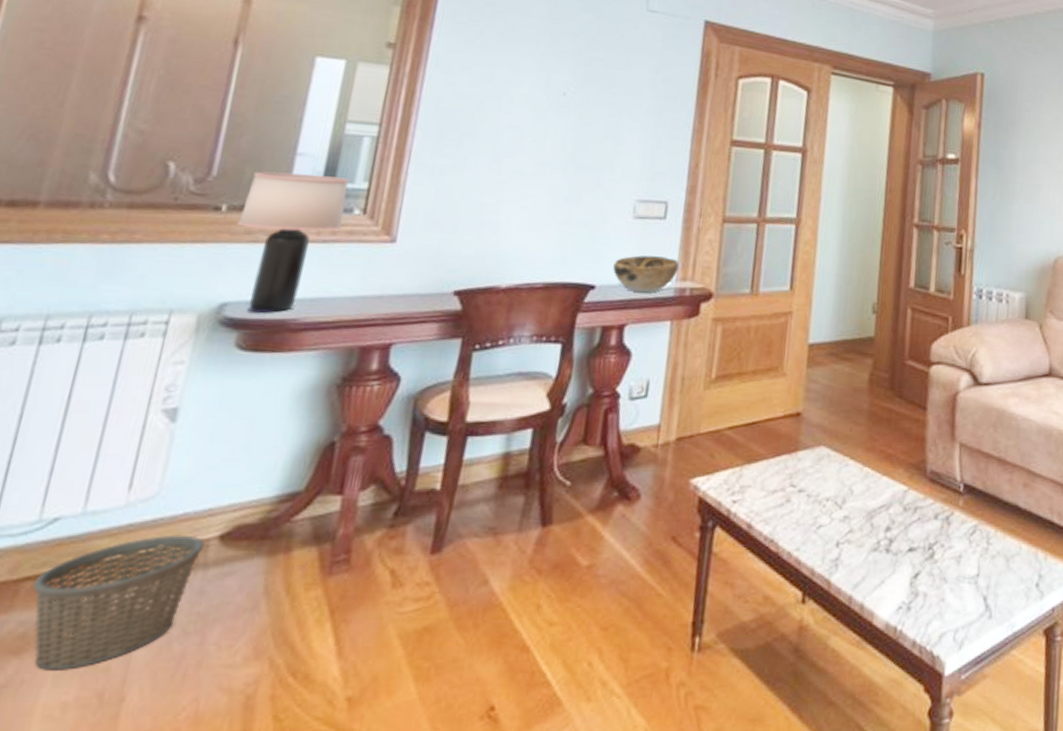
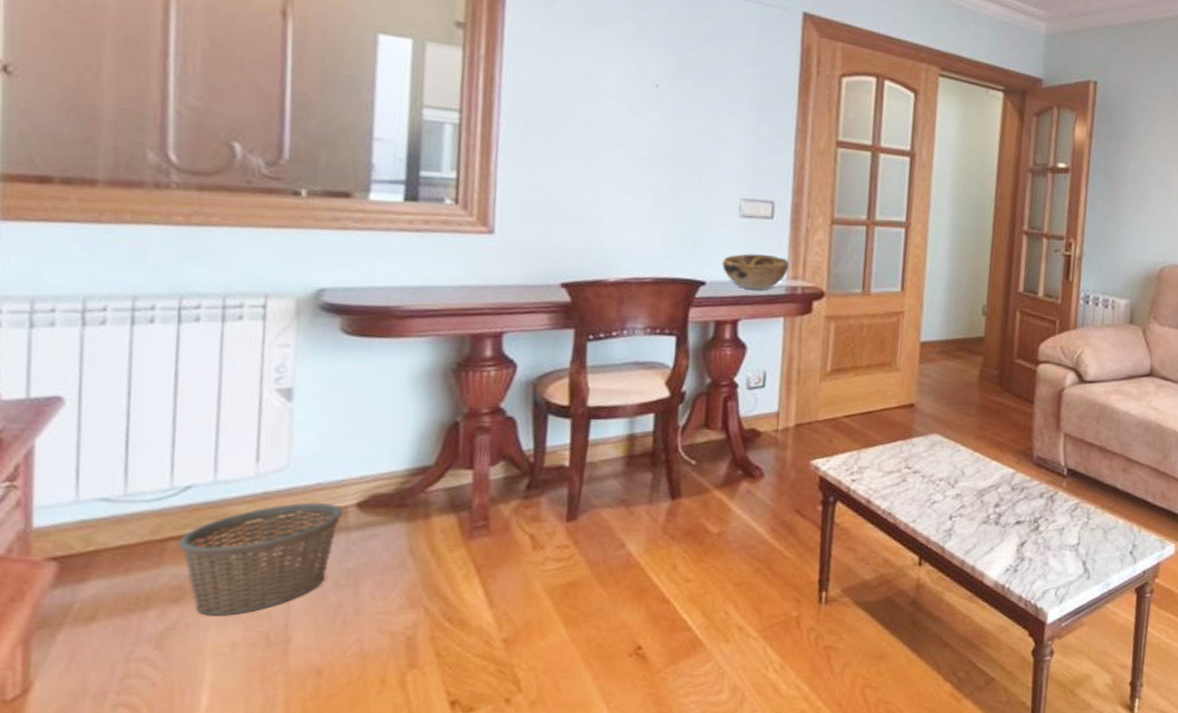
table lamp: present [237,171,350,314] -> none [321,156,436,300]

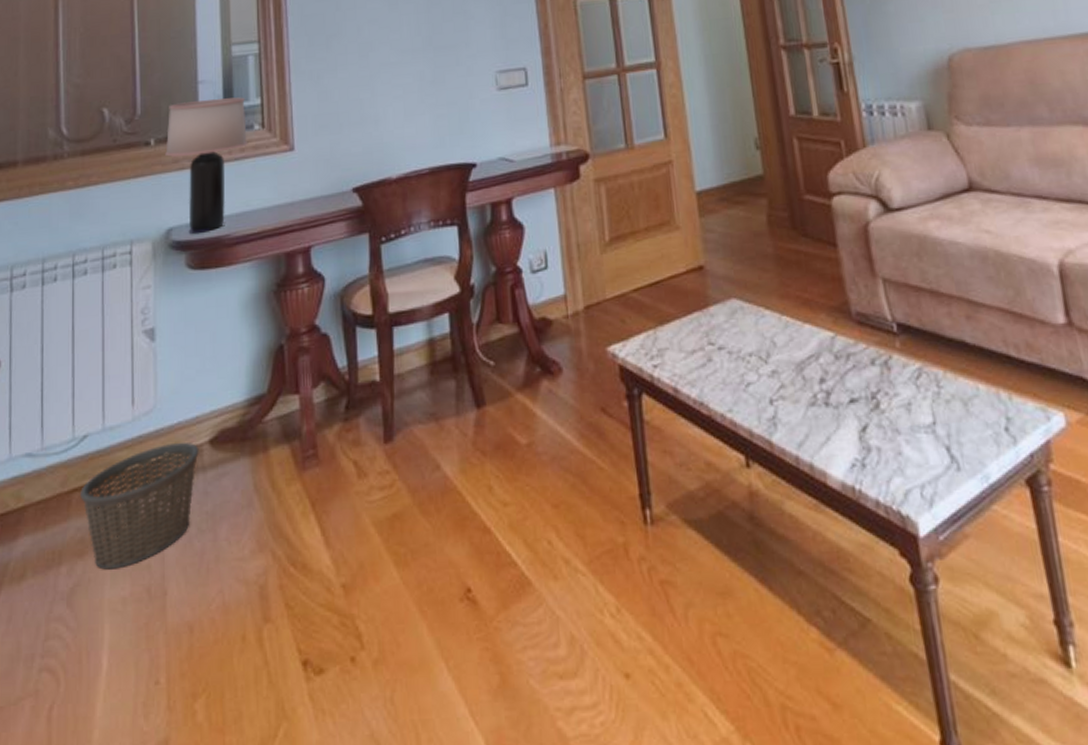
table lamp: none [321,156,436,300] -> present [165,97,249,234]
decorative bowl: present [722,253,790,290] -> none [489,124,551,164]

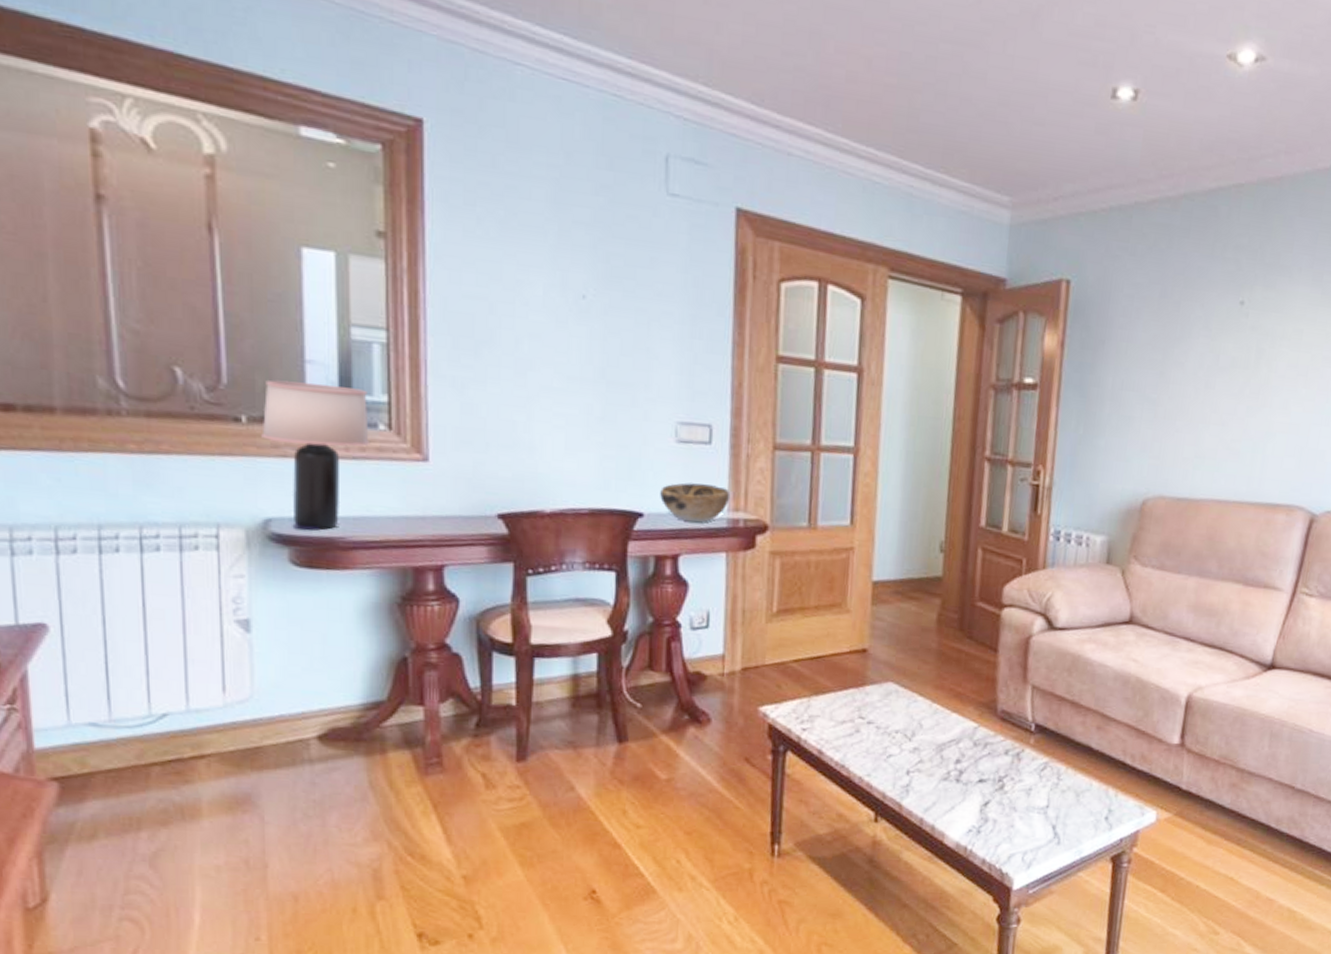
basket: present [80,442,199,570] -> none [161,733,305,841]
decorative bowl: none [489,124,551,164] -> present [660,482,731,523]

